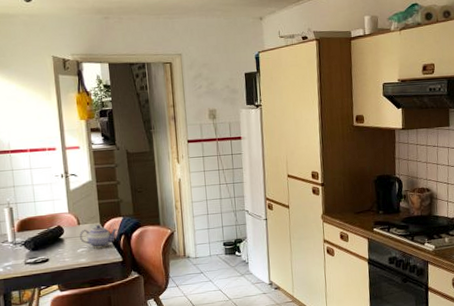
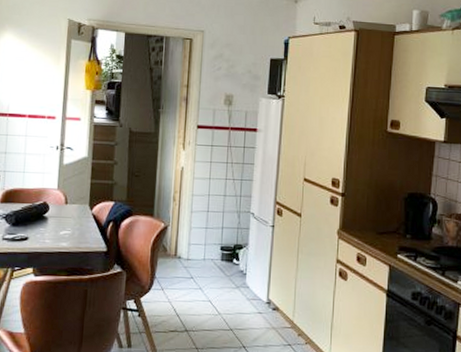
teapot: present [80,224,118,249] -> none [65,206,107,234]

